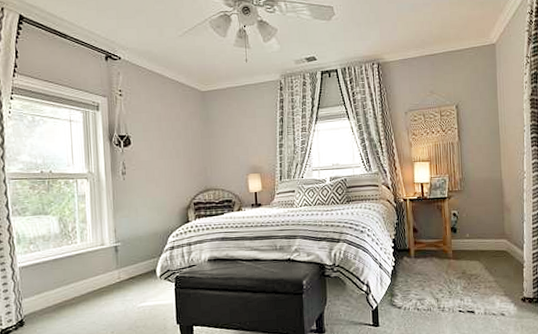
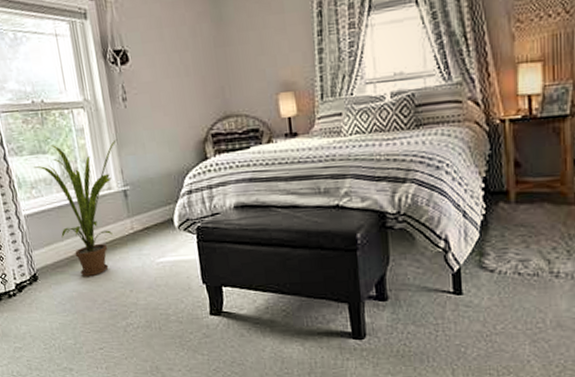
house plant: none [34,204,114,321] -> present [33,139,118,276]

